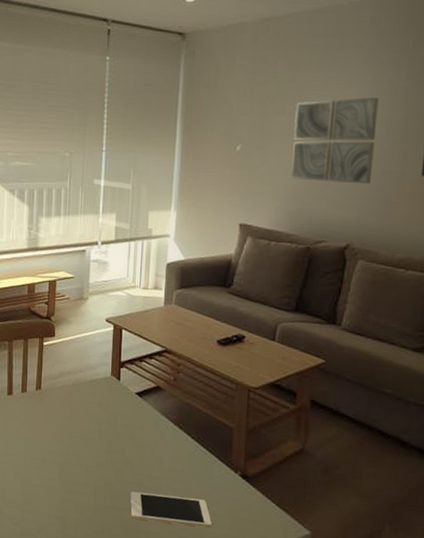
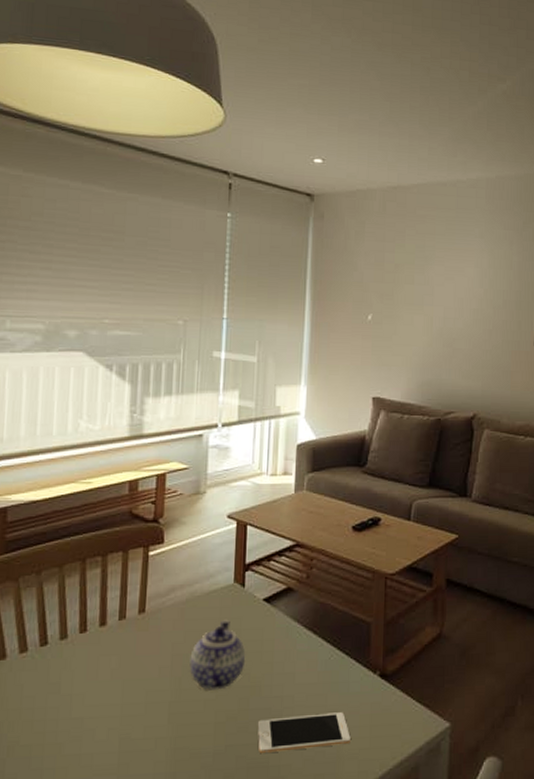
teapot: none [75,404,121,461] -> present [189,619,246,690]
wall art: present [290,97,379,185] -> none [420,270,496,355]

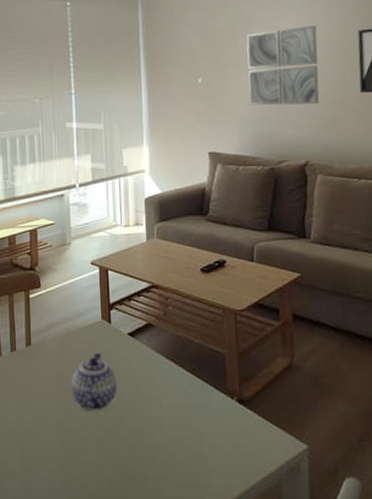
cell phone: present [258,712,351,754] -> none [133,433,216,467]
wall art: none [420,270,496,355] -> present [246,25,319,106]

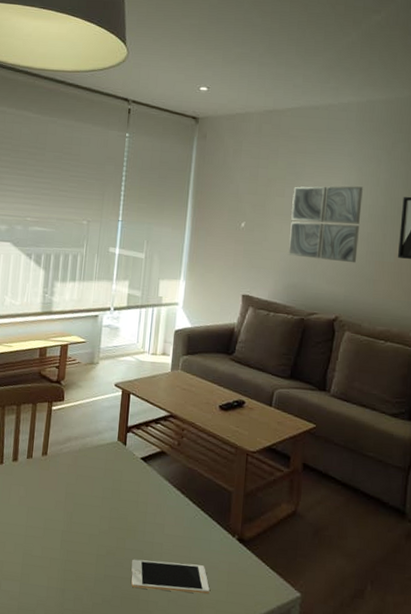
teapot: present [71,351,118,411] -> none [79,470,125,528]
cell phone: none [133,433,216,467] -> present [131,559,210,595]

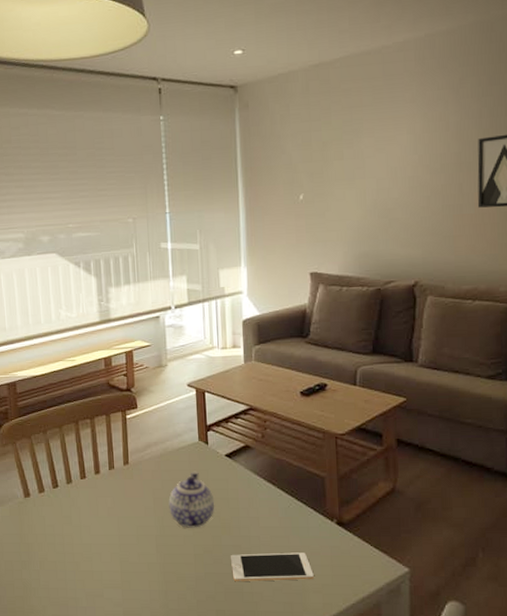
teapot: none [79,470,125,528] -> present [168,471,215,528]
wall art: present [287,186,363,263] -> none [352,134,432,223]

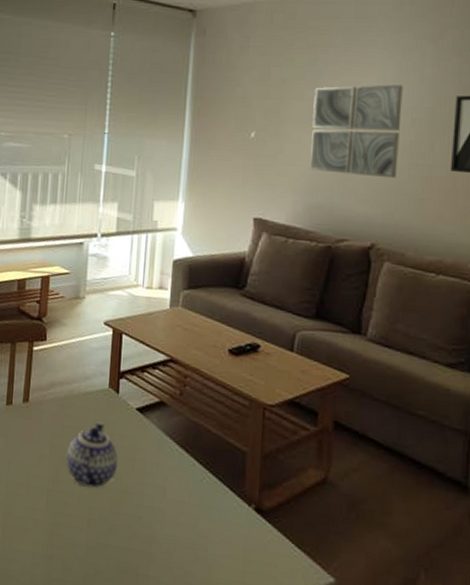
cell phone: present [231,552,314,582] -> none [128,526,222,573]
wall art: none [352,134,432,223] -> present [309,84,403,179]

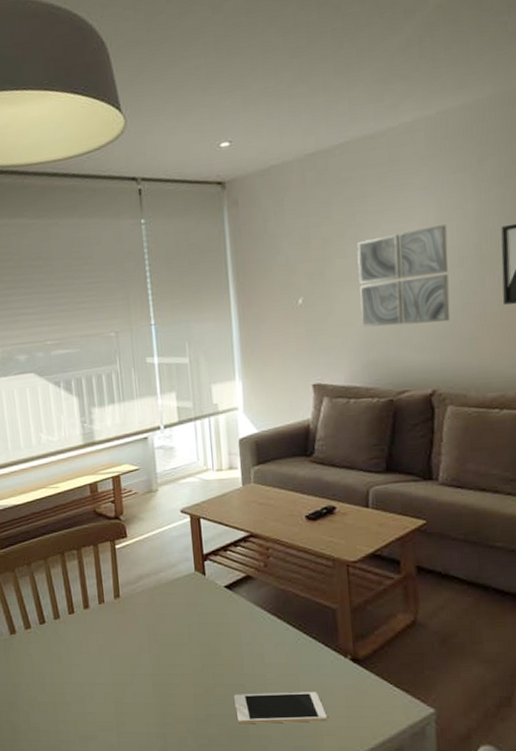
teapot: present [66,421,119,488] -> none [164,604,215,666]
cell phone: none [128,526,222,573] -> present [234,692,327,724]

